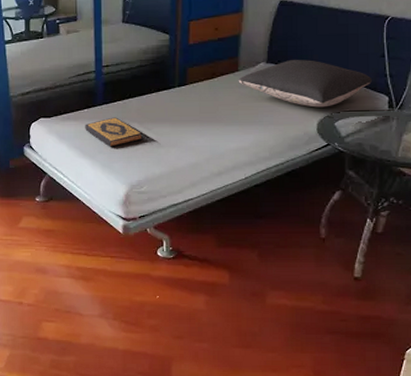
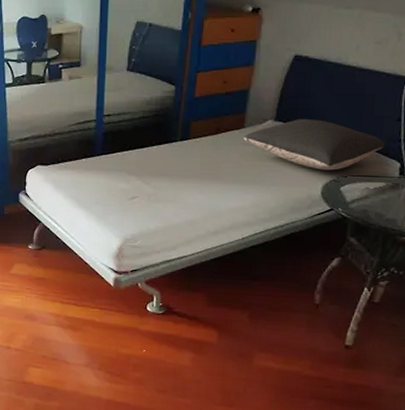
hardback book: present [85,117,143,147] -> none [82,168,140,199]

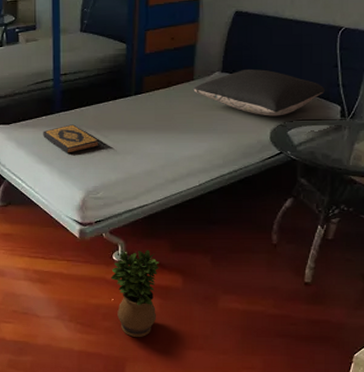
hardback book: none [82,168,140,199] -> present [43,124,99,154]
potted plant: none [144,302,195,391] -> present [111,250,159,338]

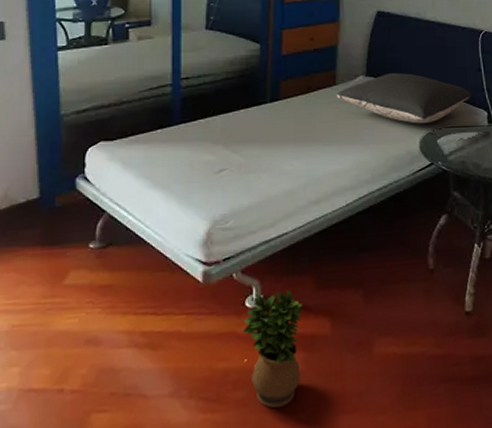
hardback book: present [43,124,99,154] -> none [157,138,228,175]

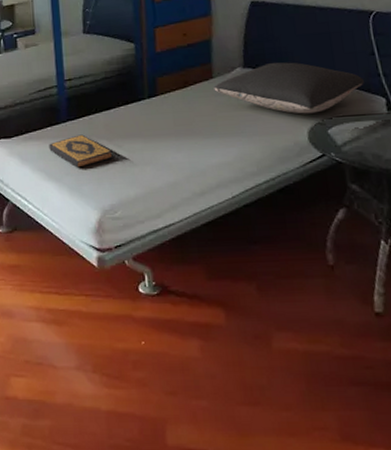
hardback book: none [157,138,228,175] -> present [49,134,113,168]
potted plant: present [244,290,303,409] -> none [139,278,198,392]

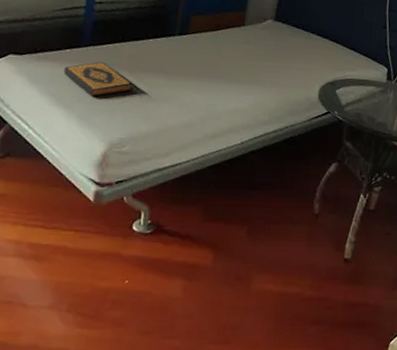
pillow: present [213,62,364,114] -> none [243,20,373,73]

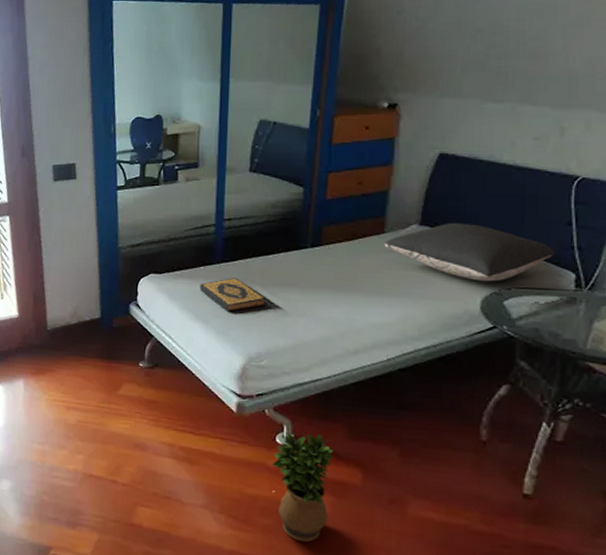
potted plant: none [128,218,188,332] -> present [273,433,334,542]
pillow: none [243,20,373,73] -> present [384,222,554,282]

